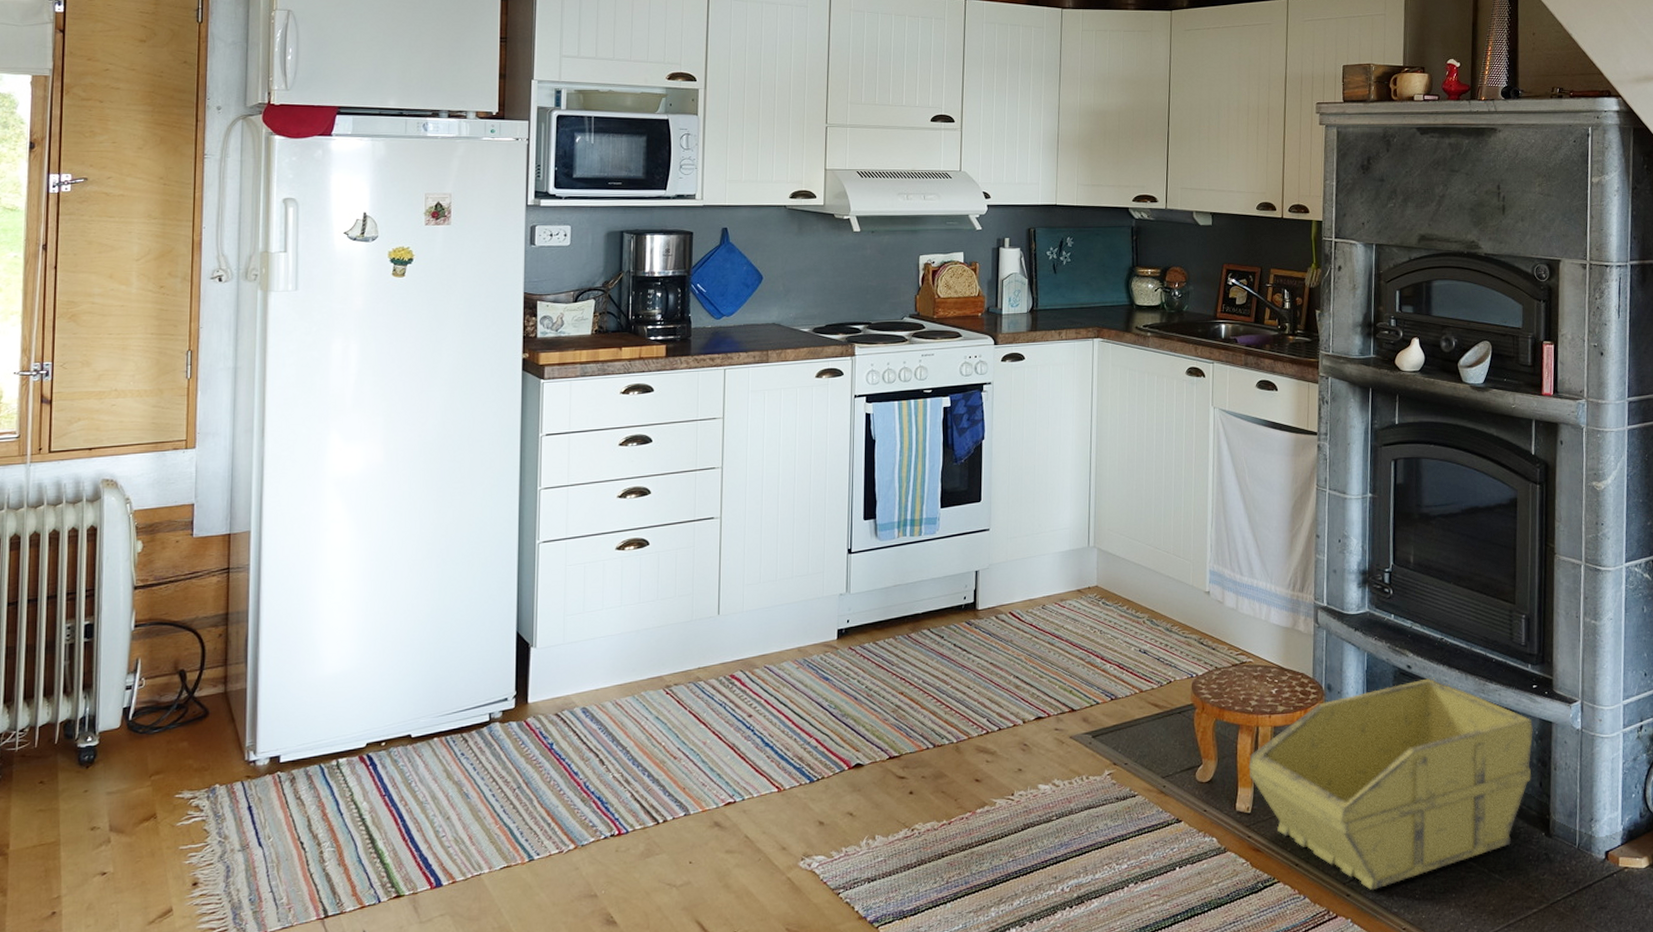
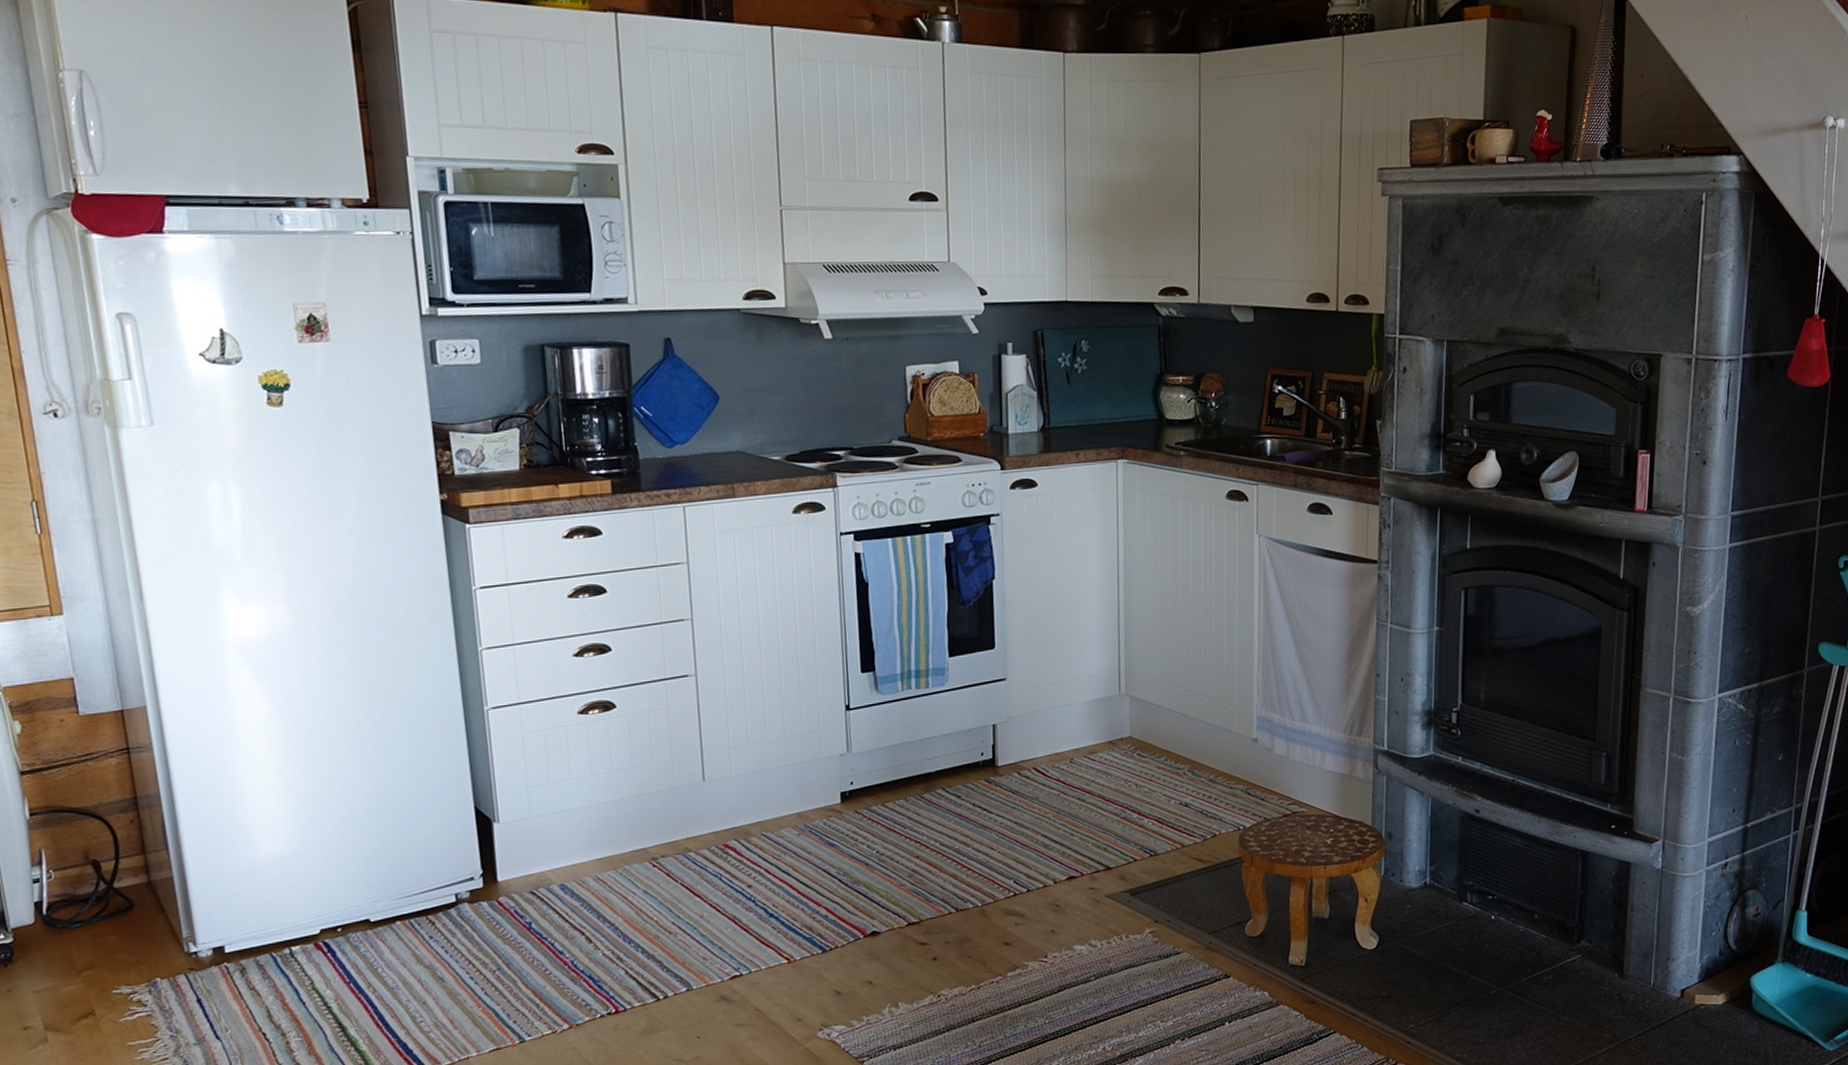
storage bin: present [1248,678,1534,891] -> none [1302,821,1611,1038]

